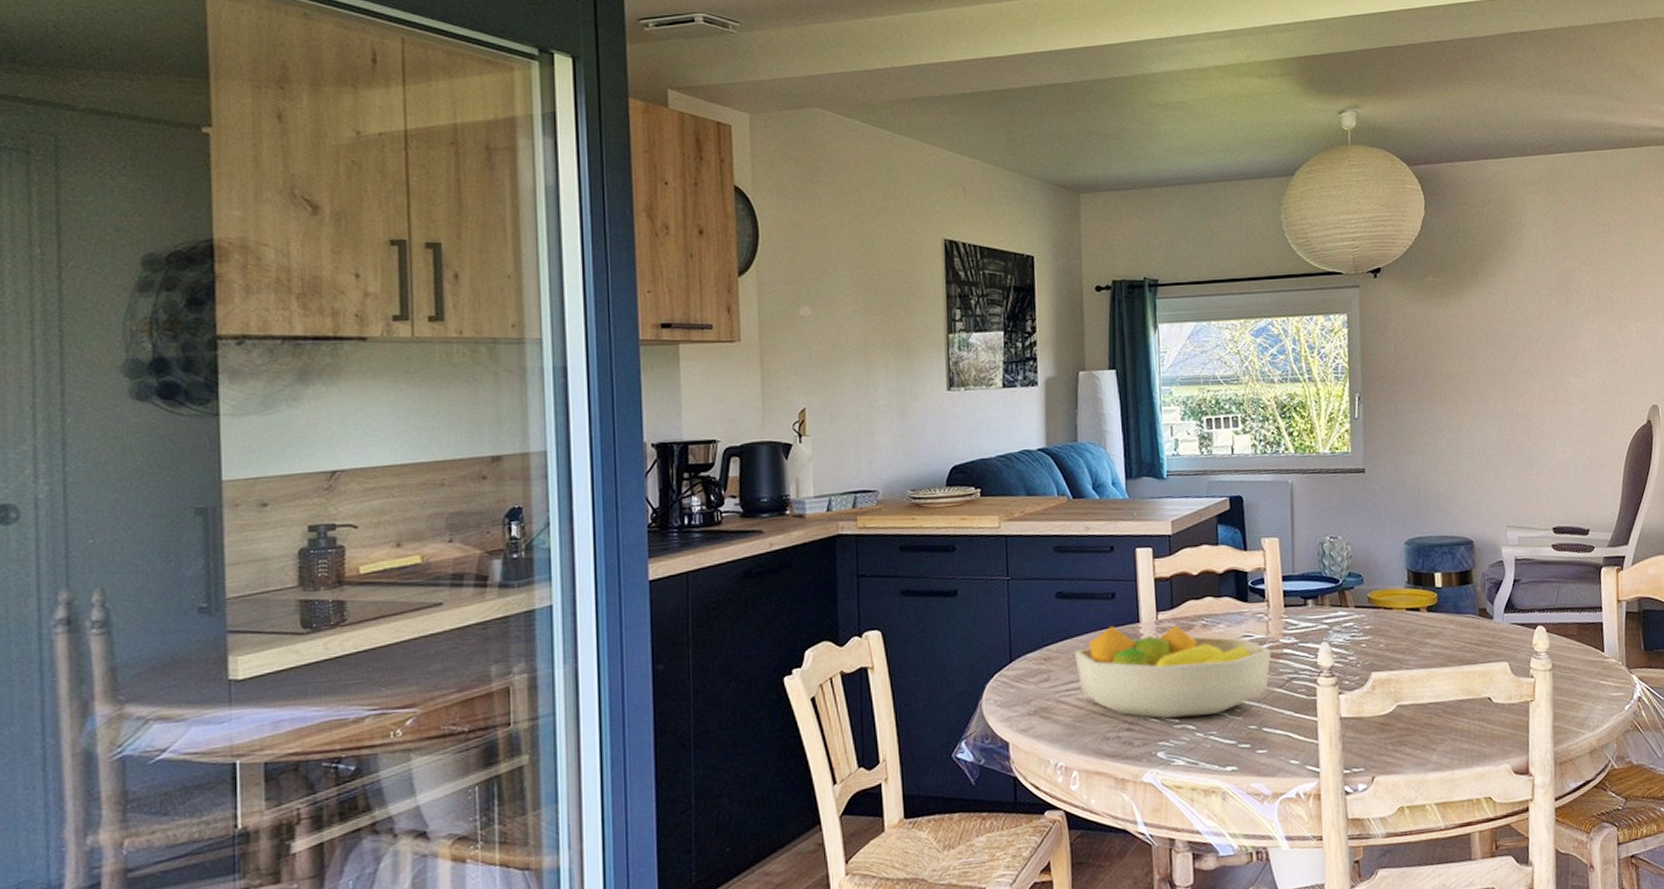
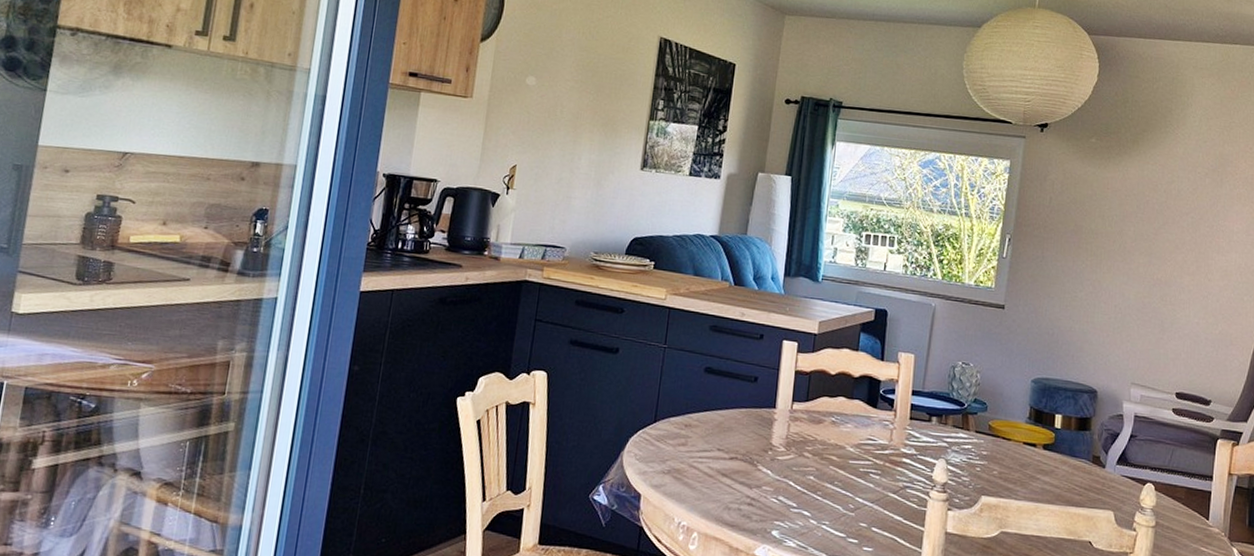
fruit bowl: present [1075,625,1272,719] -> none [712,407,891,506]

